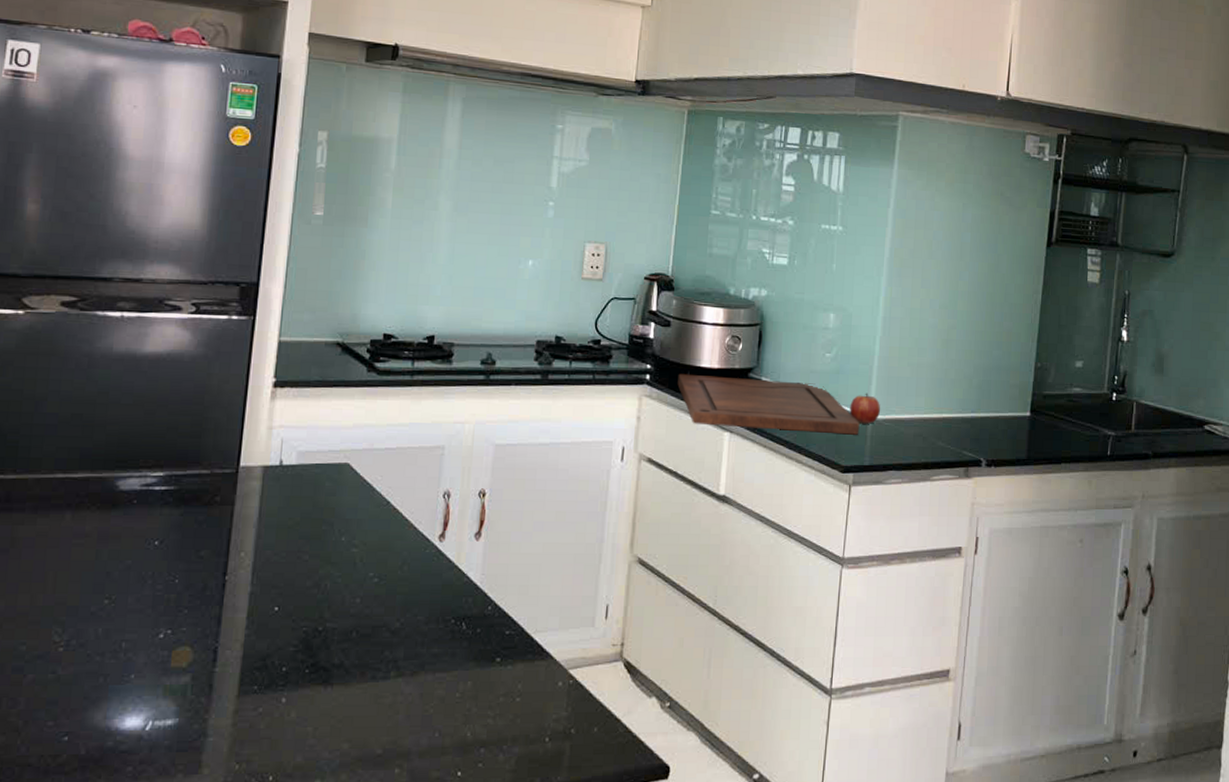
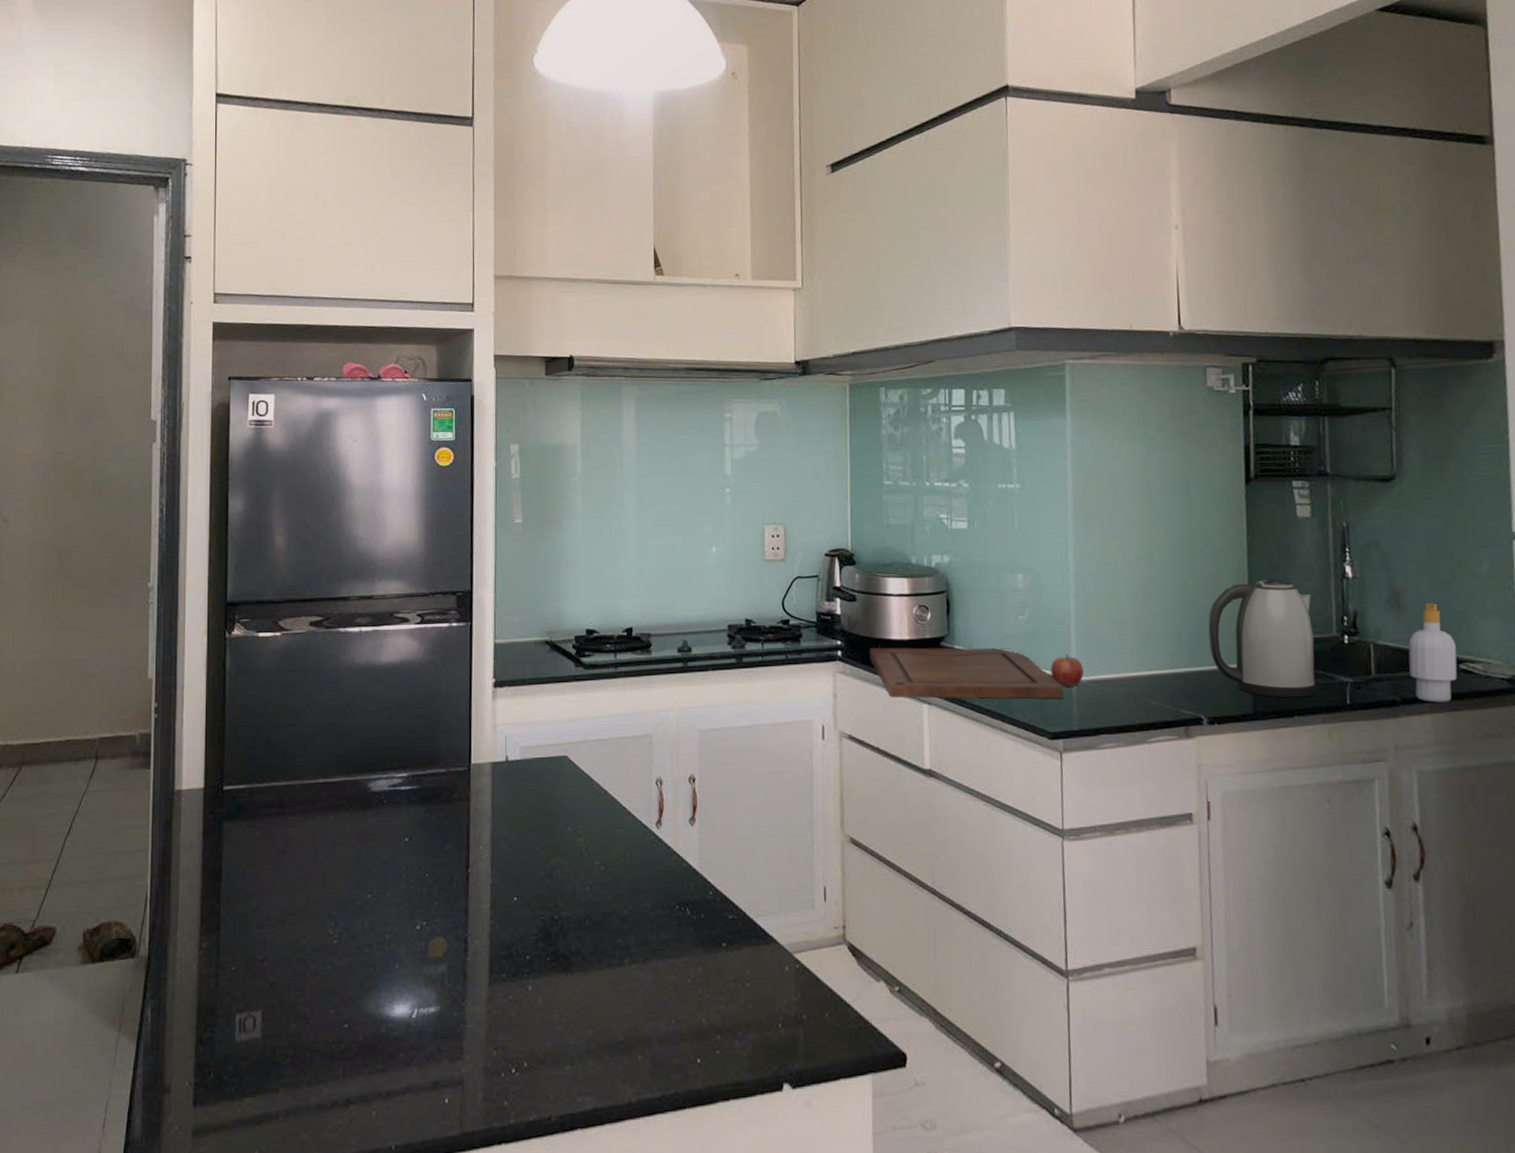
kettle: none [996,336,1091,447] -> present [1208,579,1316,698]
soap bottle: none [1163,369,1205,458] -> present [1408,603,1457,703]

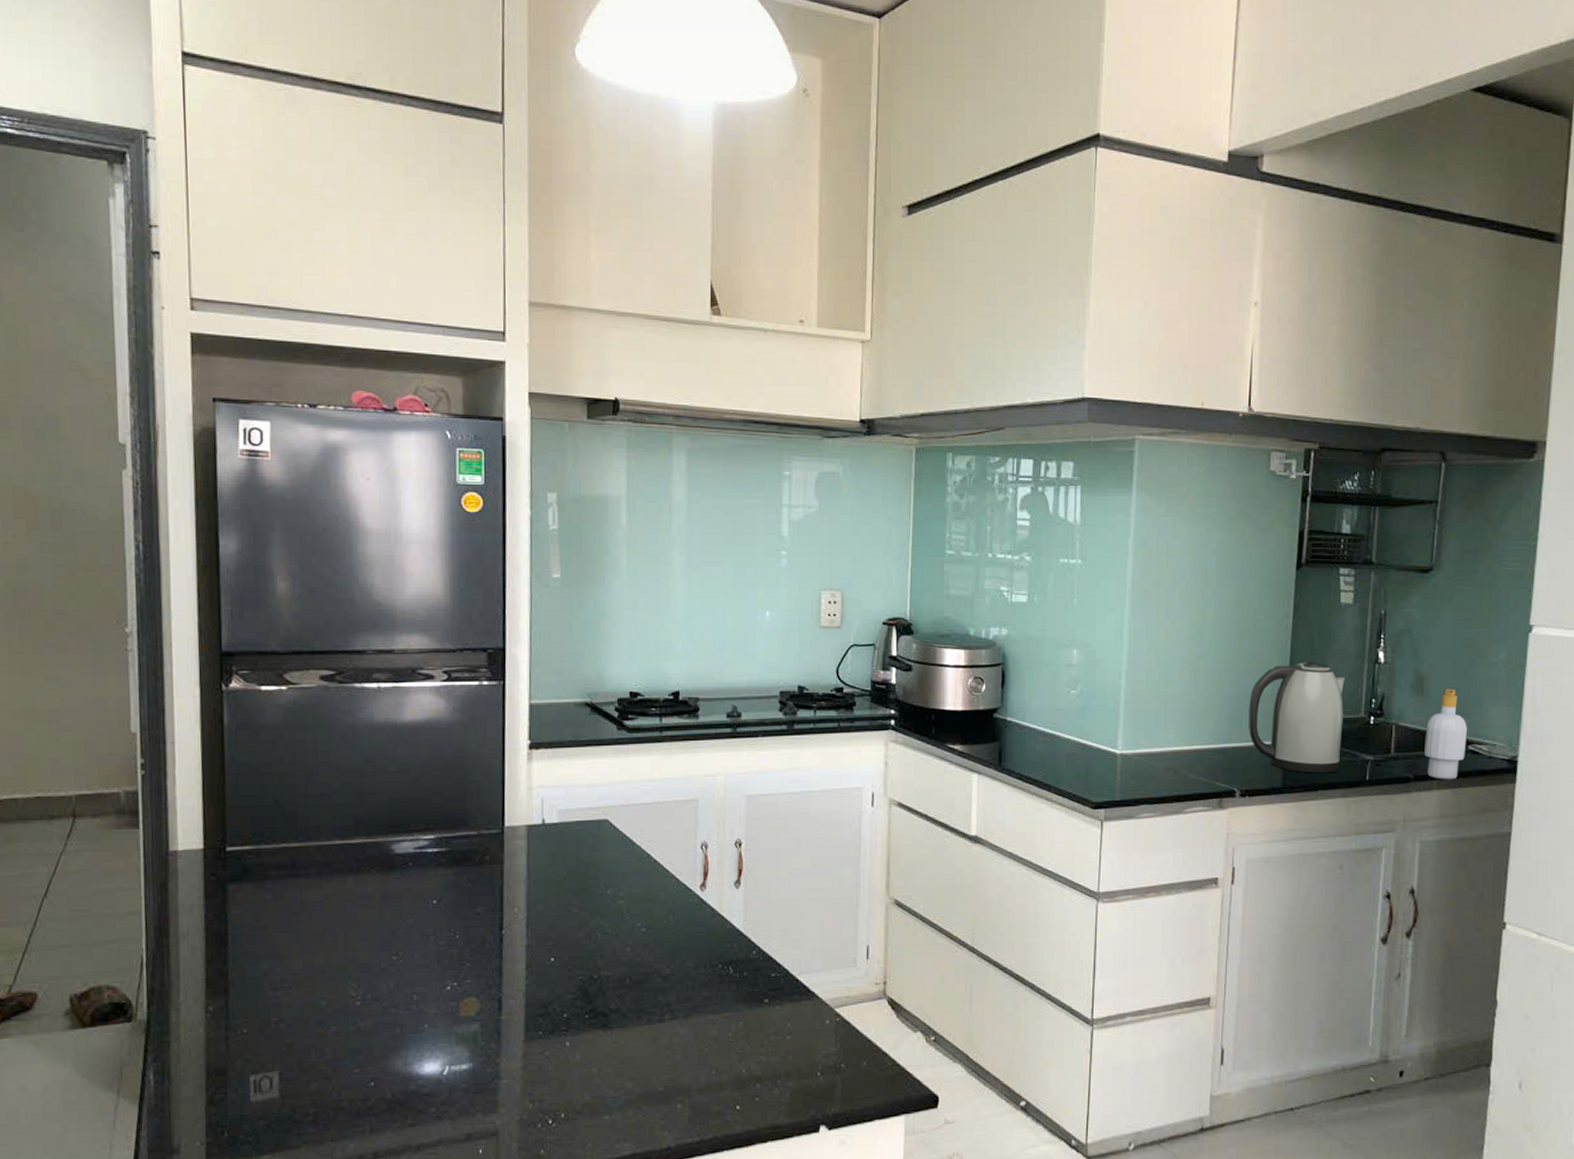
cutting board: present [869,647,1064,700] -> none [923,717,1109,771]
fruit: present [1050,654,1085,687] -> none [1098,728,1130,759]

